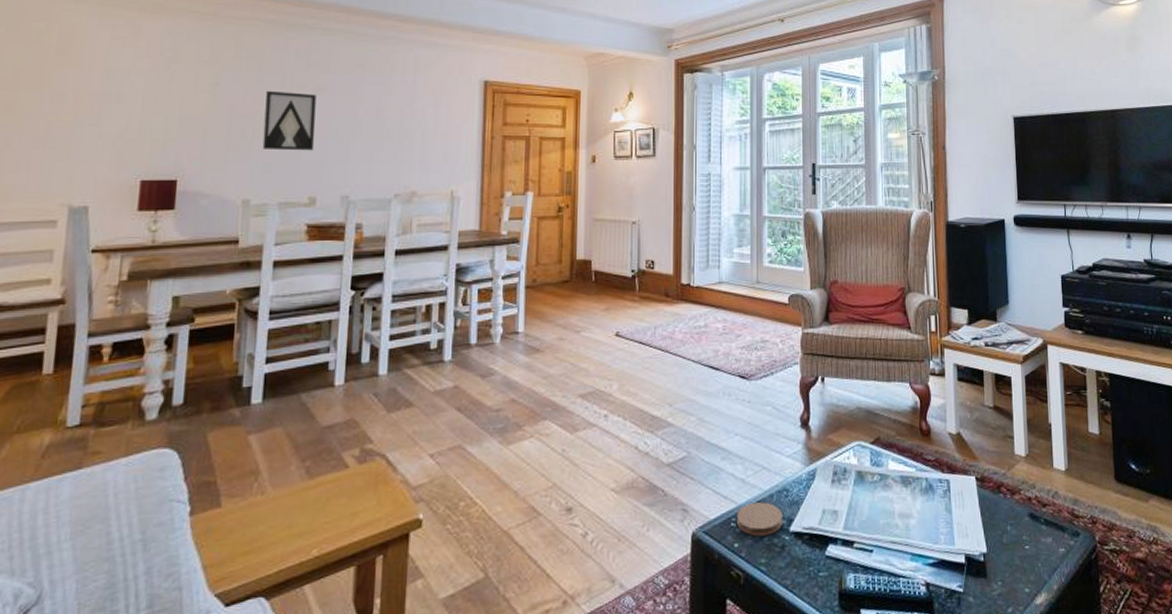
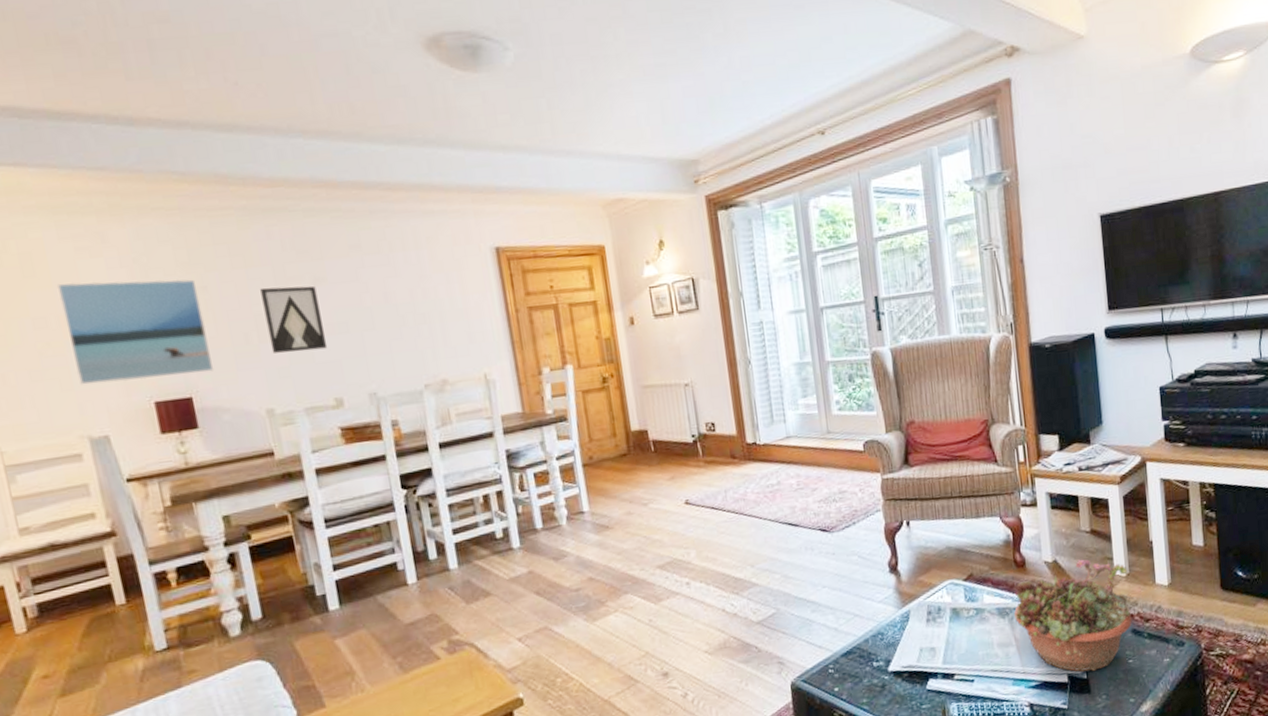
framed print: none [76,64,210,159] -> present [57,279,214,385]
coaster: present [737,502,782,536] -> none [833,647,881,680]
succulent planter: none [917,434,1036,554] -> present [1014,559,1138,673]

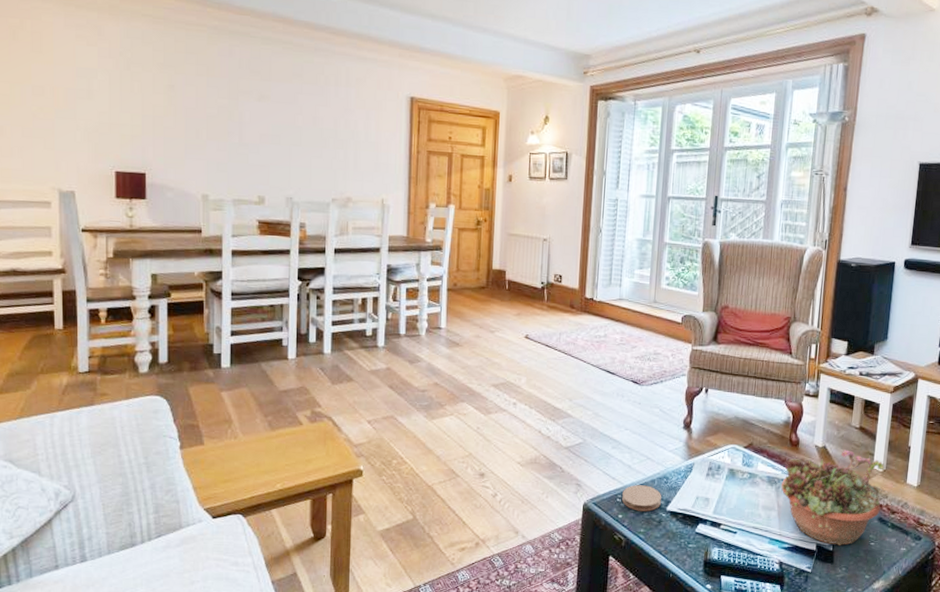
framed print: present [57,279,214,385] -> none [56,61,167,155]
wall art: present [260,285,328,353] -> none [216,95,261,154]
coaster: none [833,647,881,680] -> present [622,485,661,512]

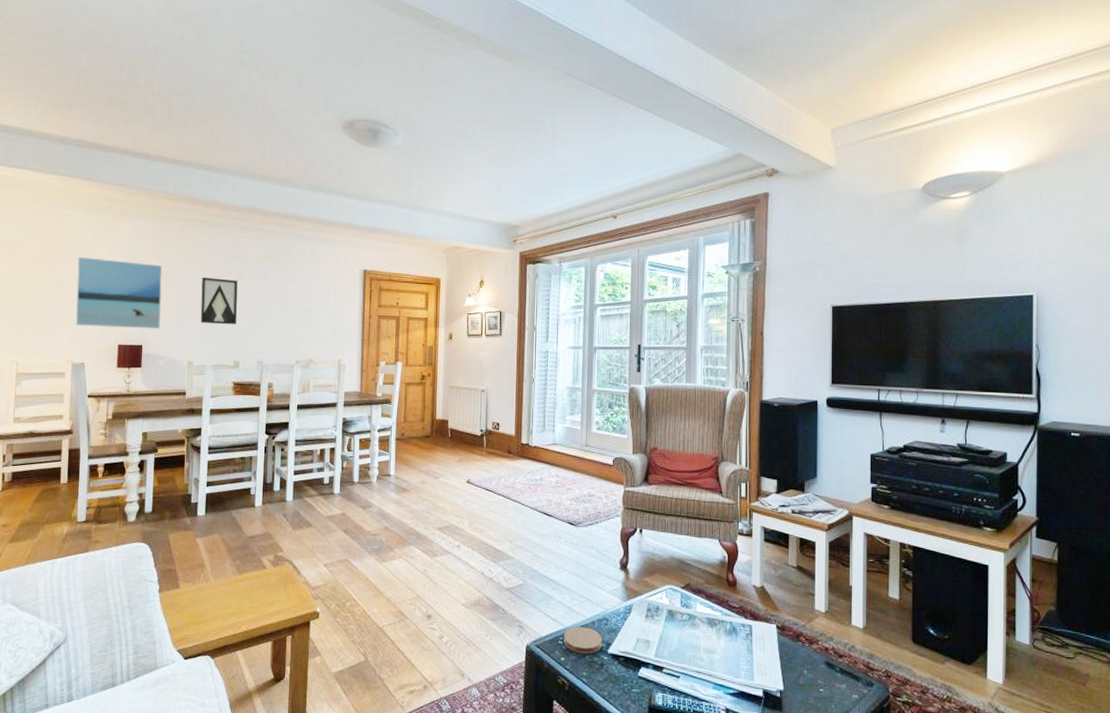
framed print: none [56,61,167,155] -> present [75,256,163,329]
wall art: none [216,95,261,154] -> present [200,277,238,325]
succulent planter: present [781,449,889,545] -> none [722,590,834,691]

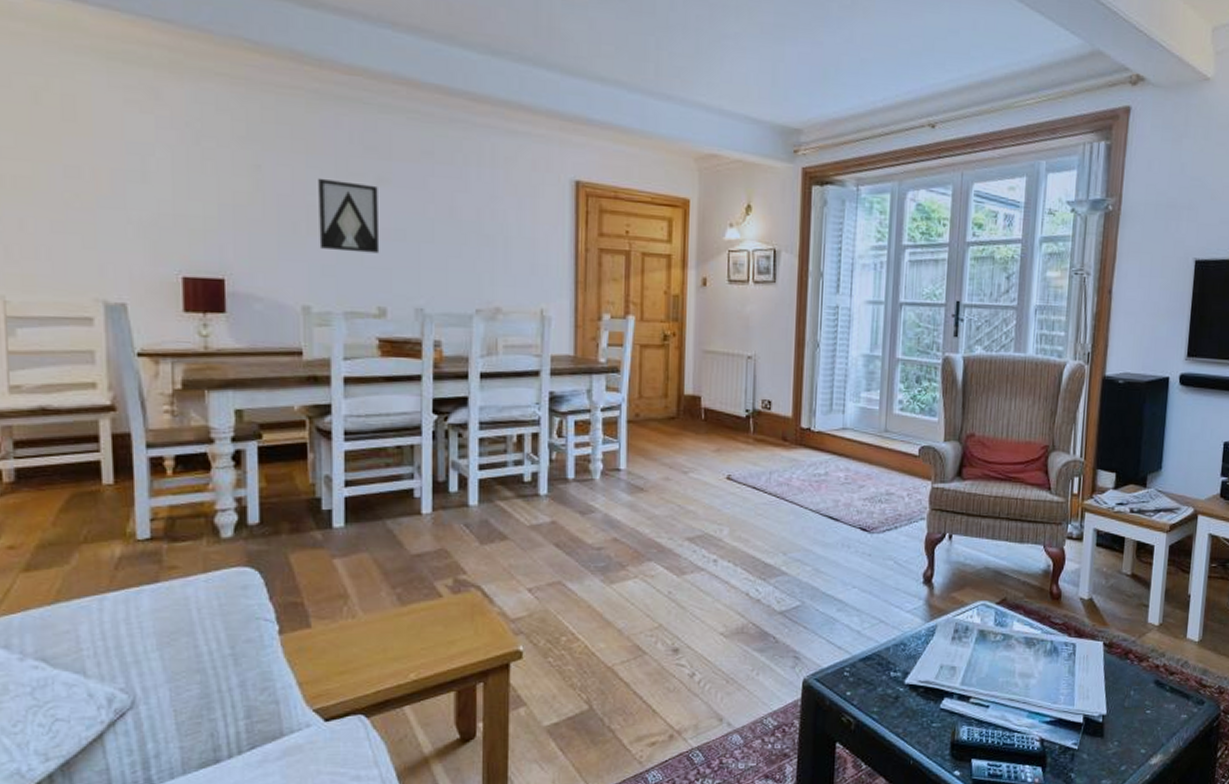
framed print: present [75,256,163,329] -> none [97,133,254,256]
coaster: present [564,627,602,654] -> none [850,654,898,686]

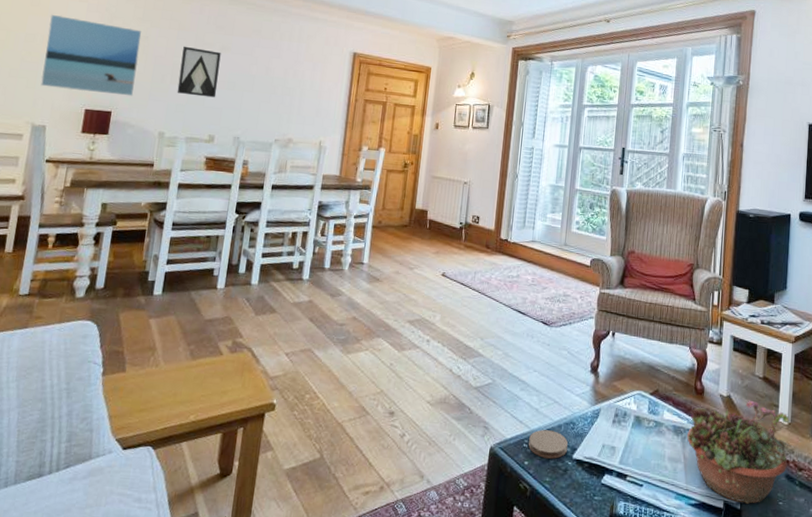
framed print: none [97,133,254,256] -> present [40,14,142,97]
coaster: none [850,654,898,686] -> present [528,429,568,459]
succulent planter: none [1041,601,1166,716] -> present [687,400,795,504]

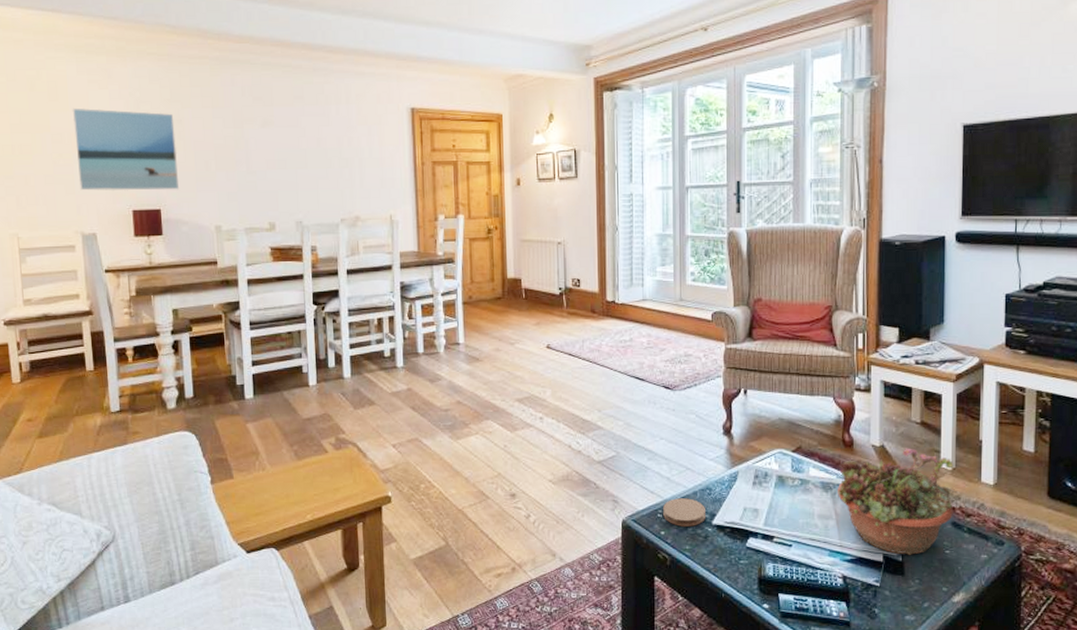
wall art: present [177,46,221,98] -> none [222,125,268,181]

